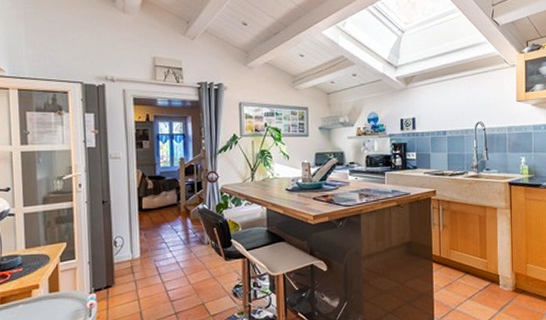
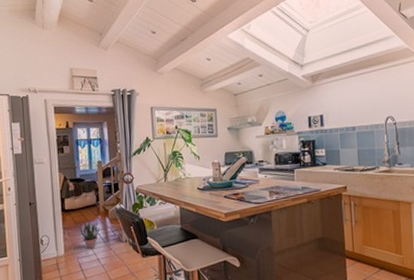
potted plant: none [157,222,180,251] -> present [78,221,100,249]

